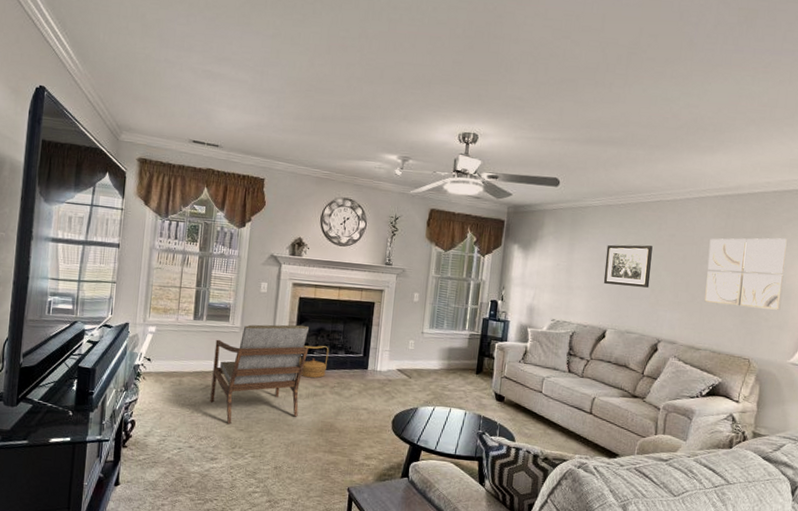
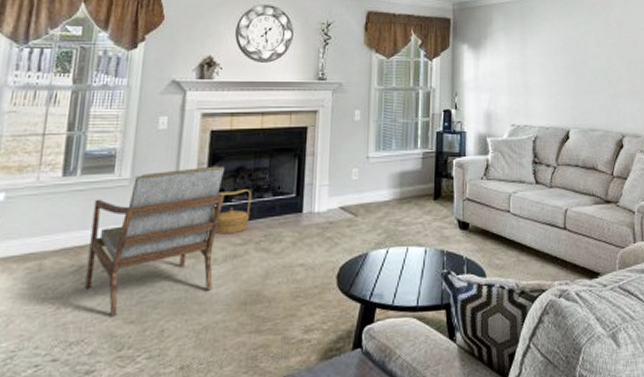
wall art: present [603,244,653,288] -> none [559,34,606,80]

